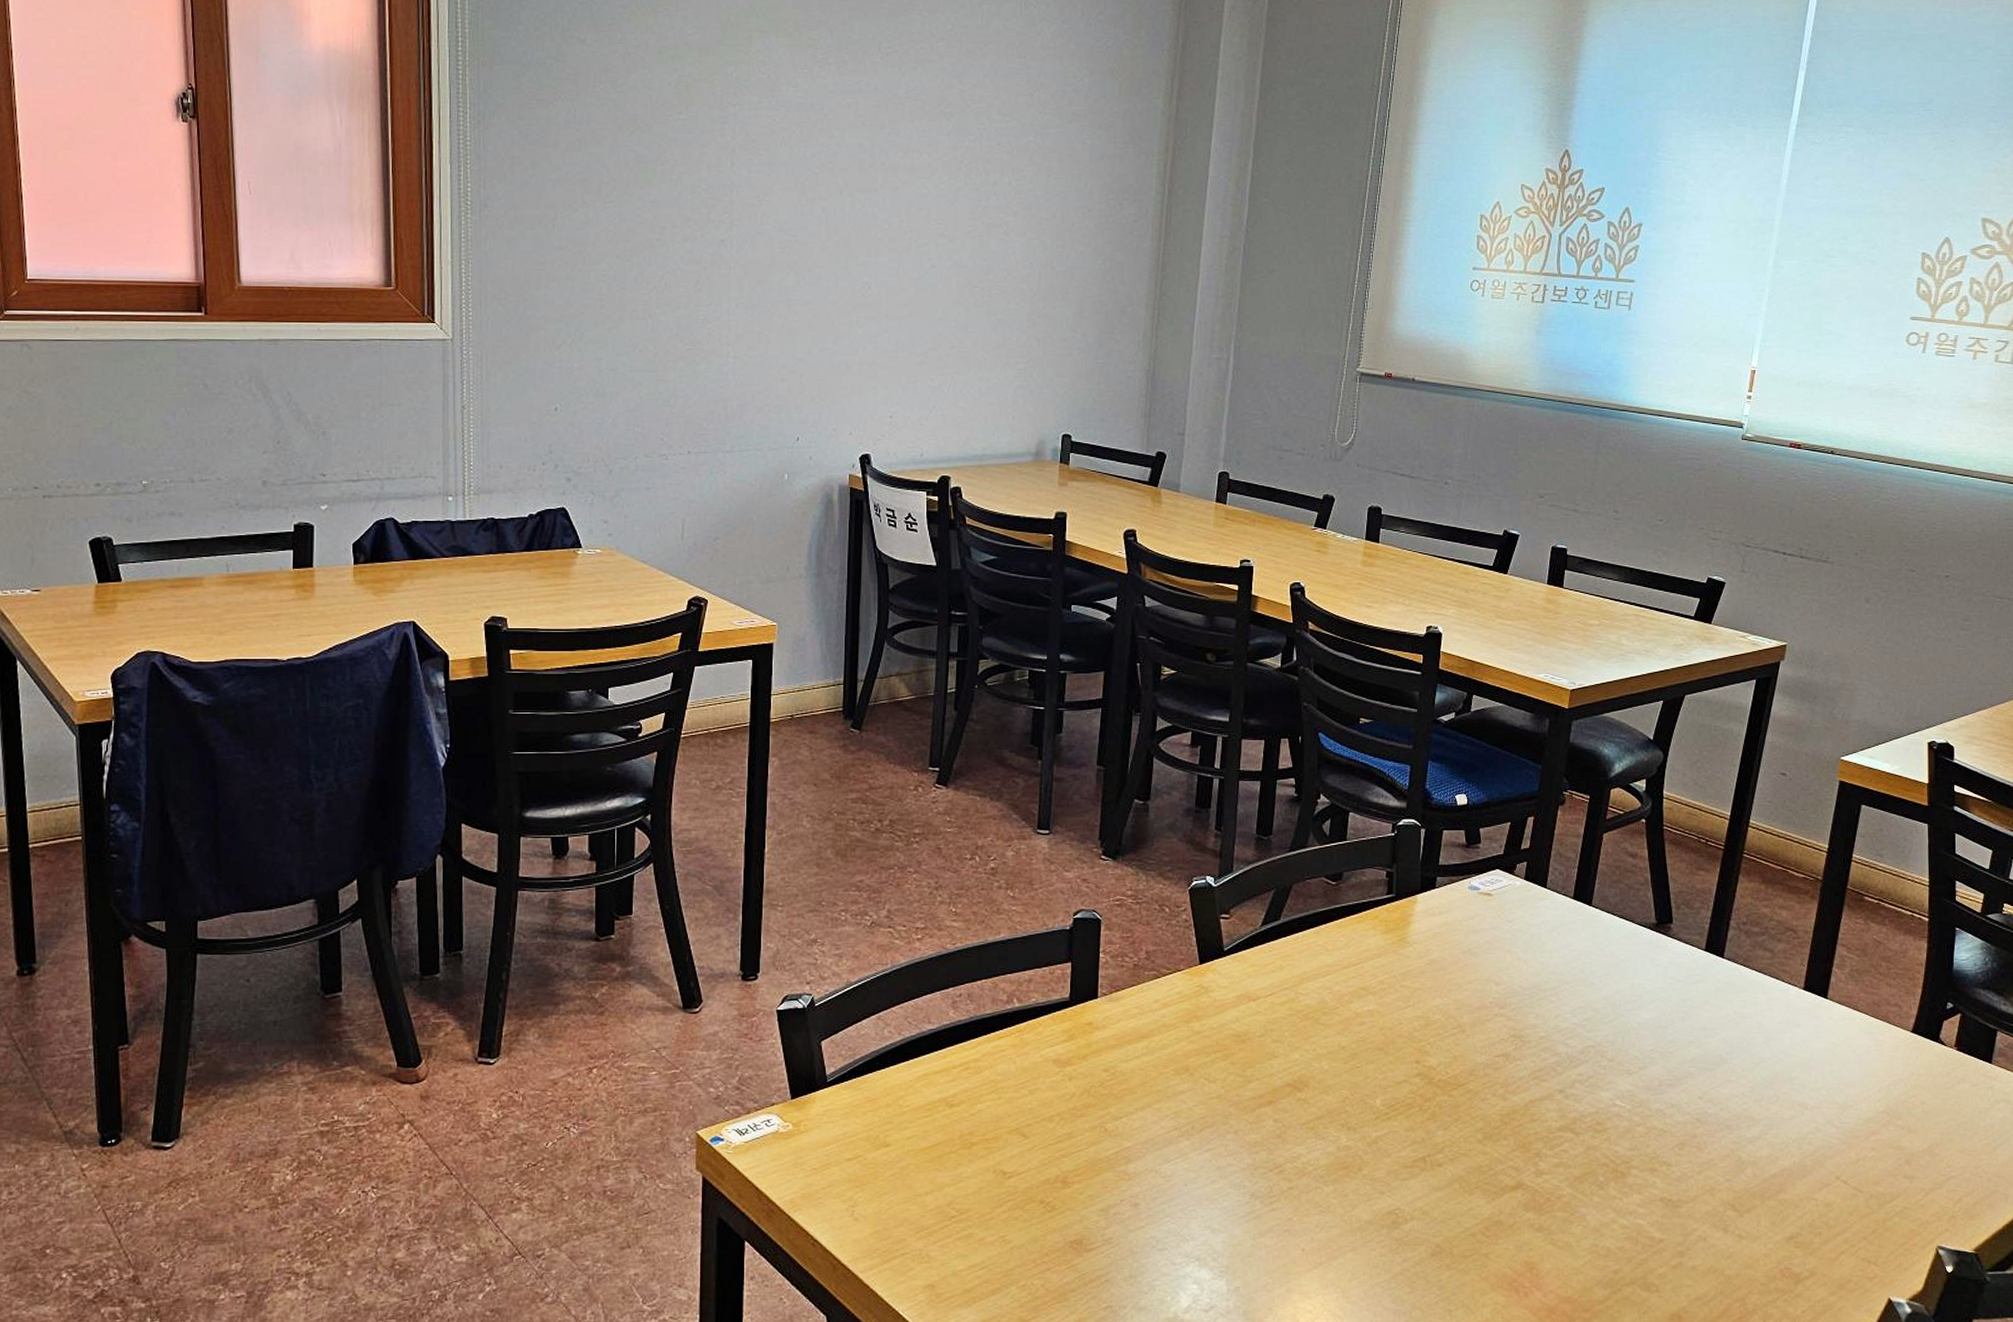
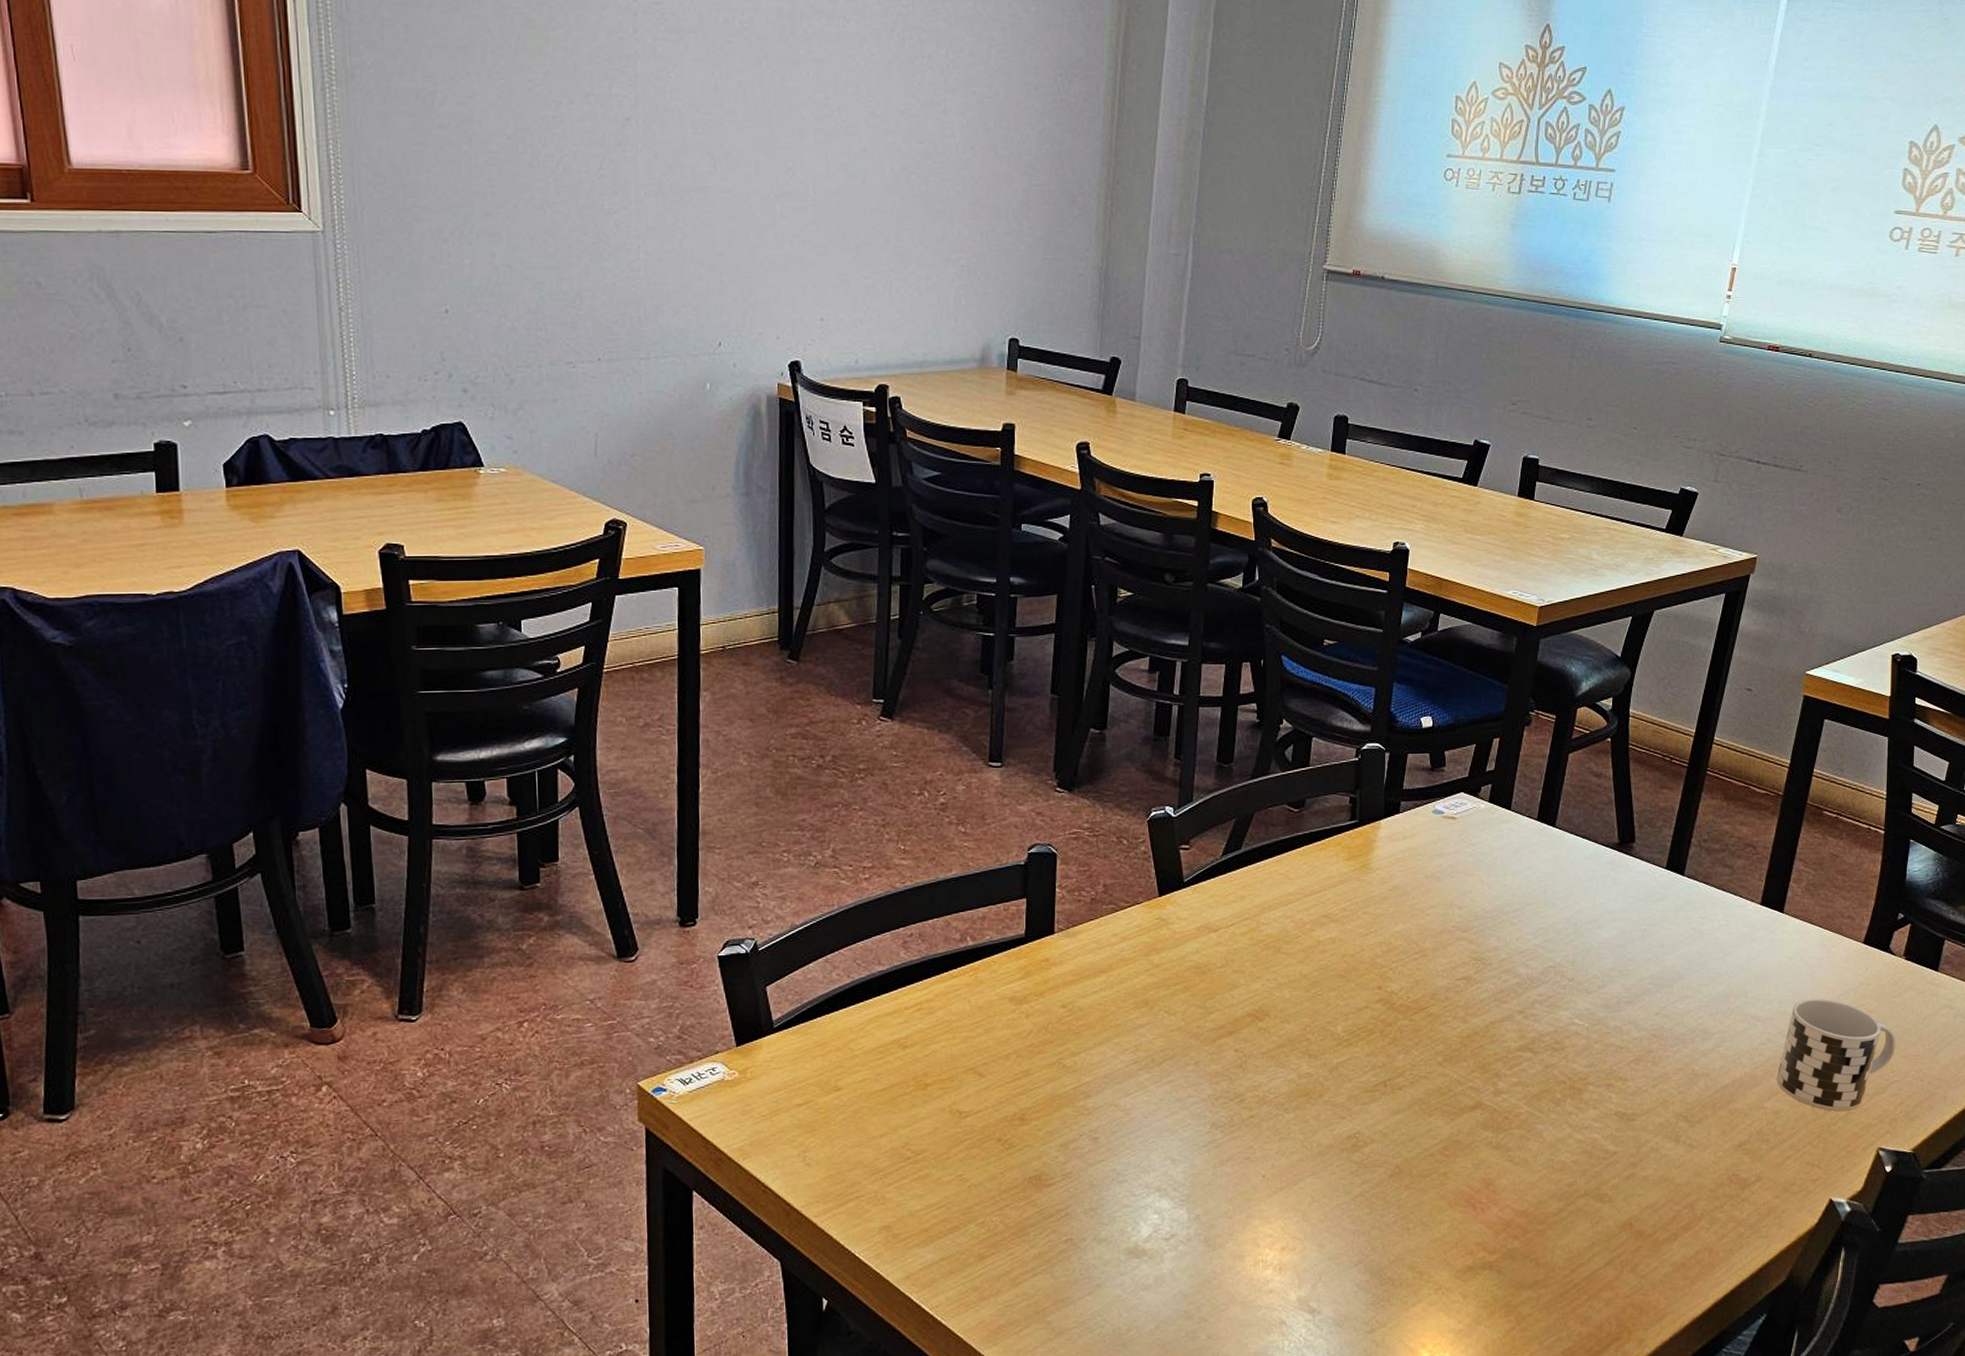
cup: none [1827,1087,1951,1207] -> present [1776,998,1896,1112]

